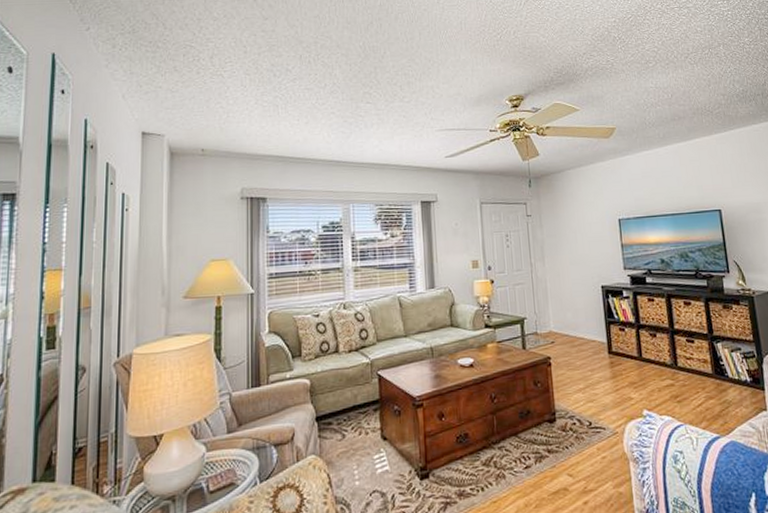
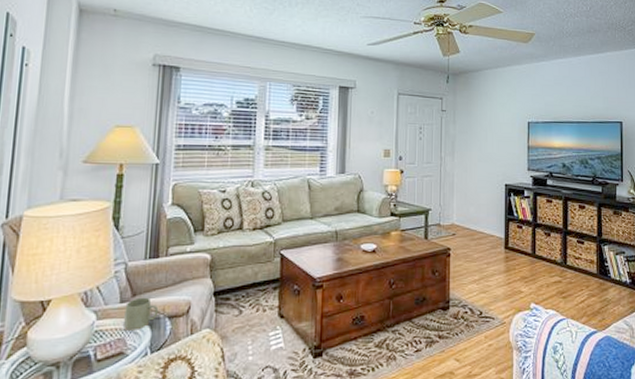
mug: none [232,426,264,461] -> present [124,297,159,331]

